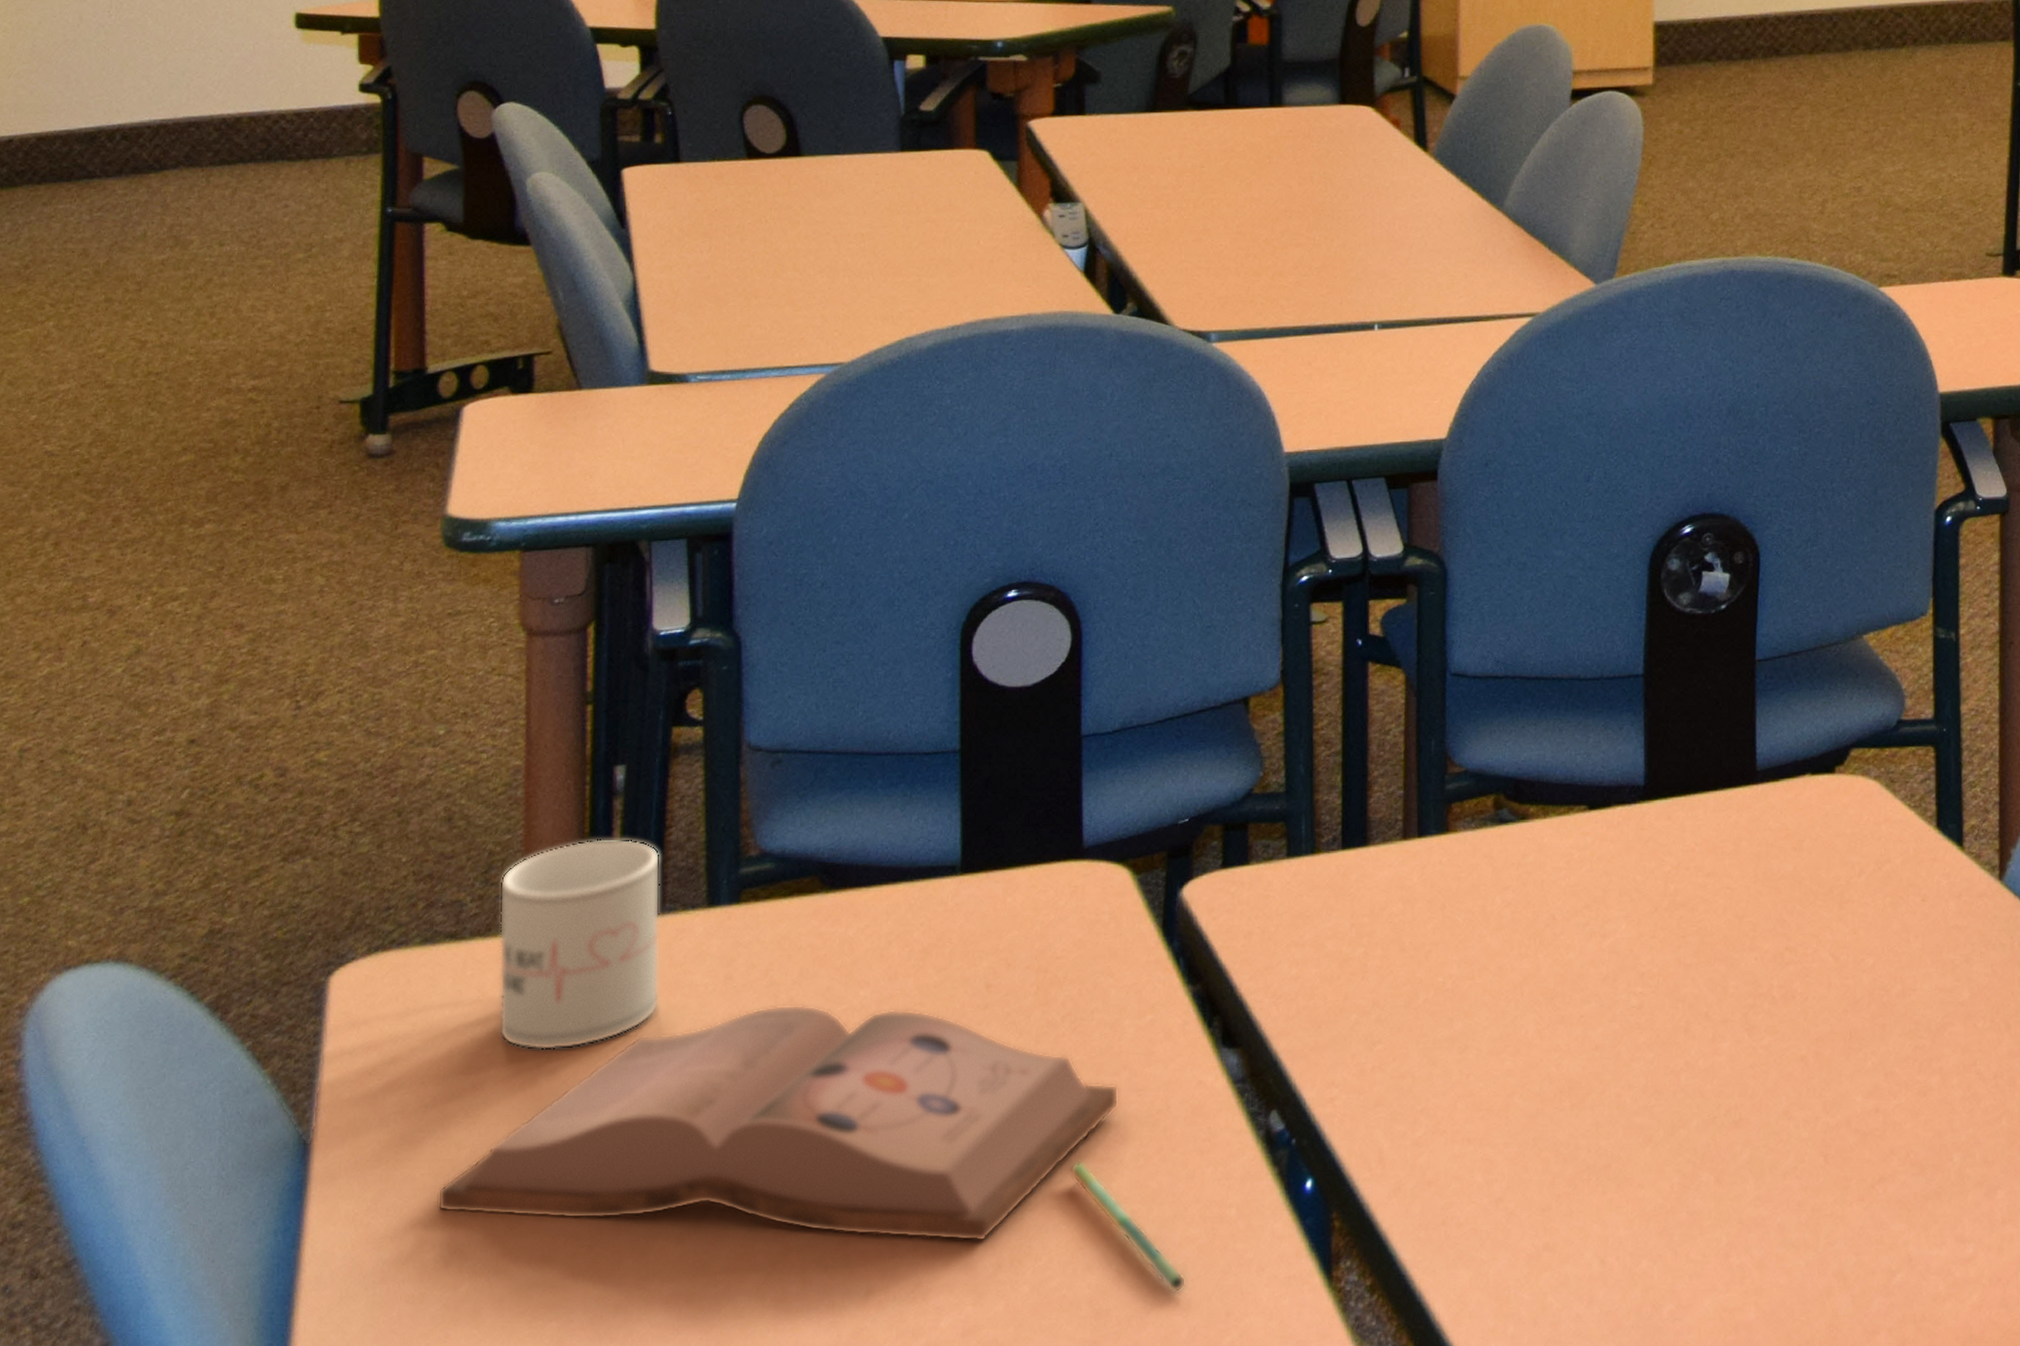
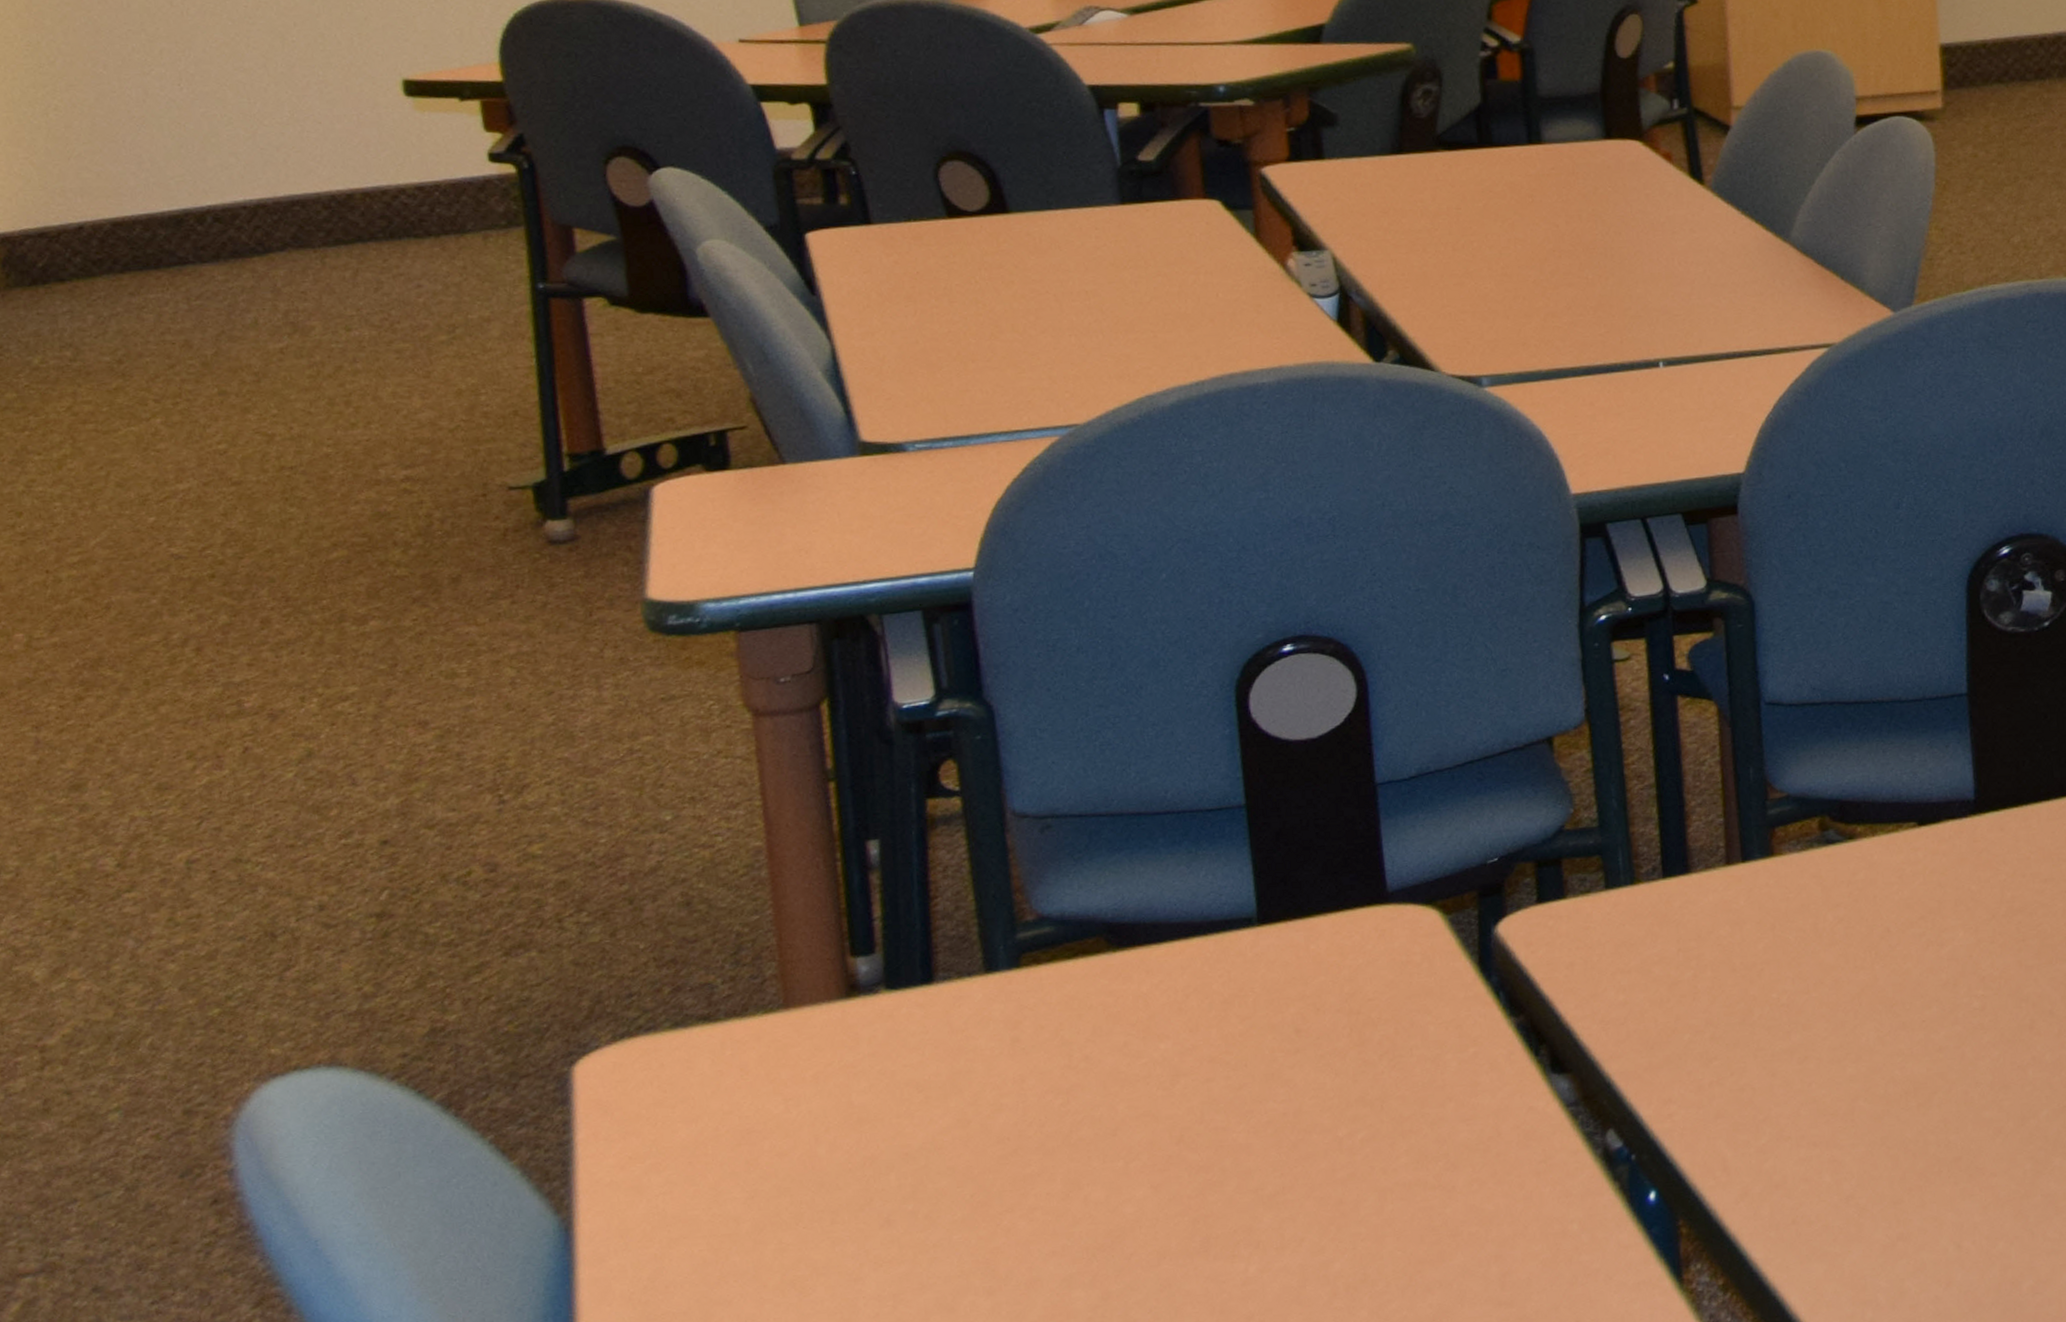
hardback book: present [437,1004,1119,1242] -> none [719,1059,1447,1285]
mug: present [499,839,660,1051] -> none [752,911,942,1124]
pen: present [1069,1160,1187,1293] -> none [1399,1189,1533,1306]

